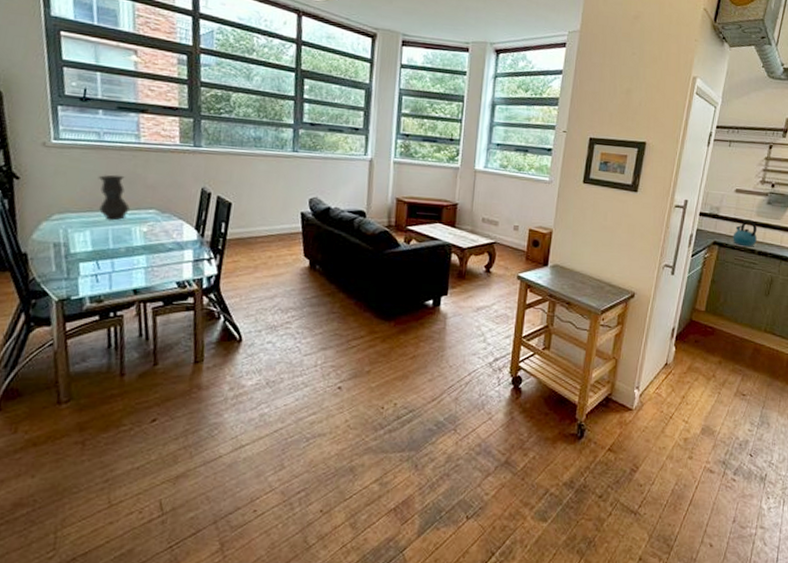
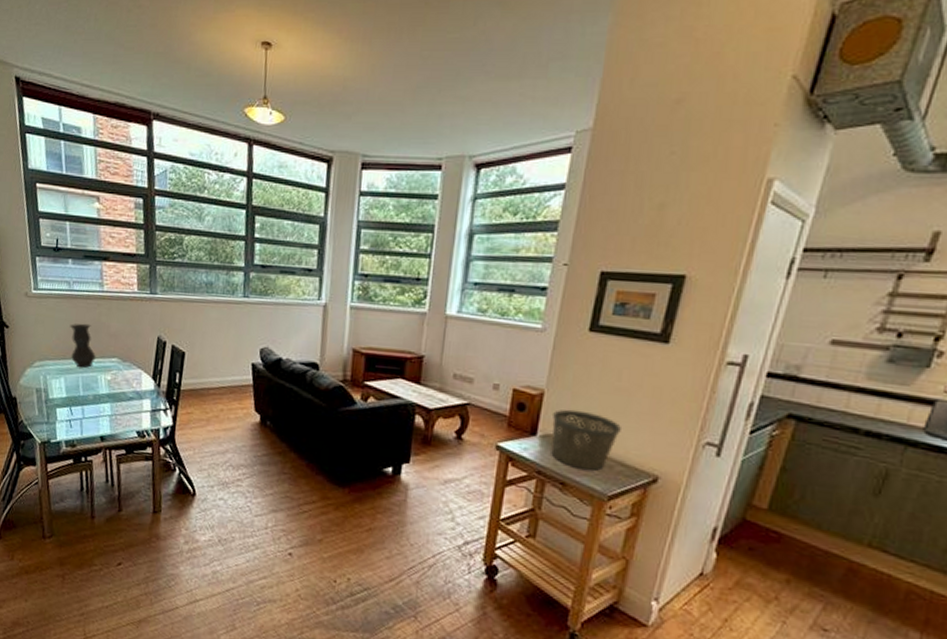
basket: none [559,244,608,292] -> present [551,409,621,471]
kettle: present [733,220,757,247] -> none [821,384,866,424]

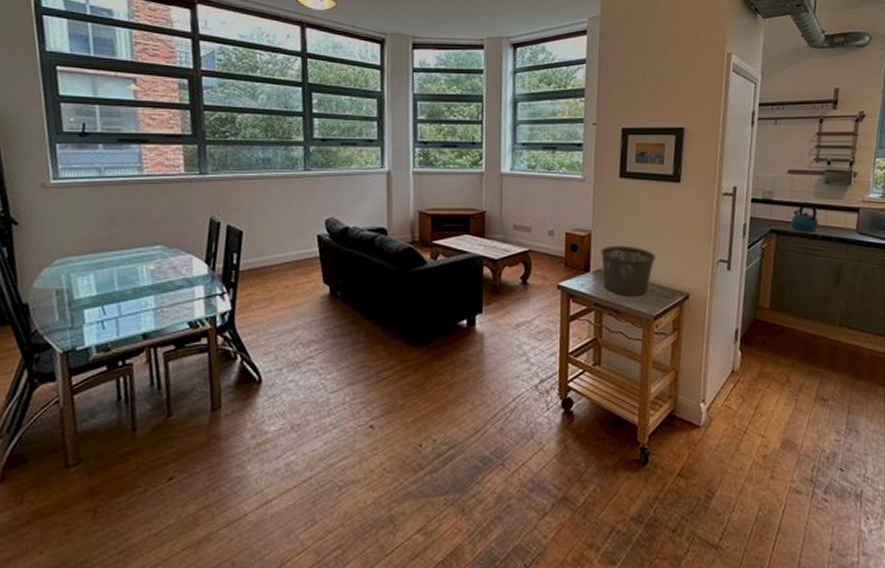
vase: present [69,323,96,368] -> none [100,211,135,259]
kettle: none [821,384,866,424] -> present [791,202,818,232]

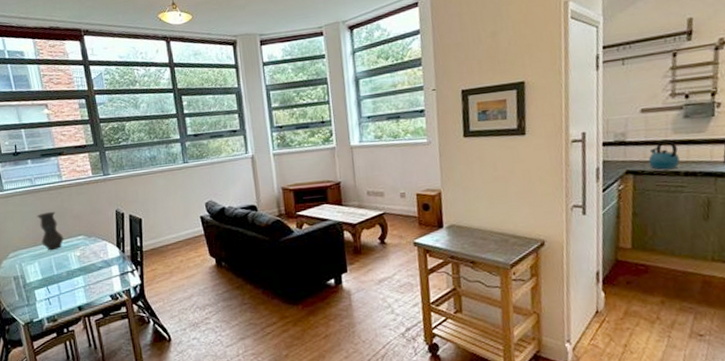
vase: none [100,211,135,259] -> present [36,211,64,250]
basket: present [601,245,655,297] -> none [452,200,507,248]

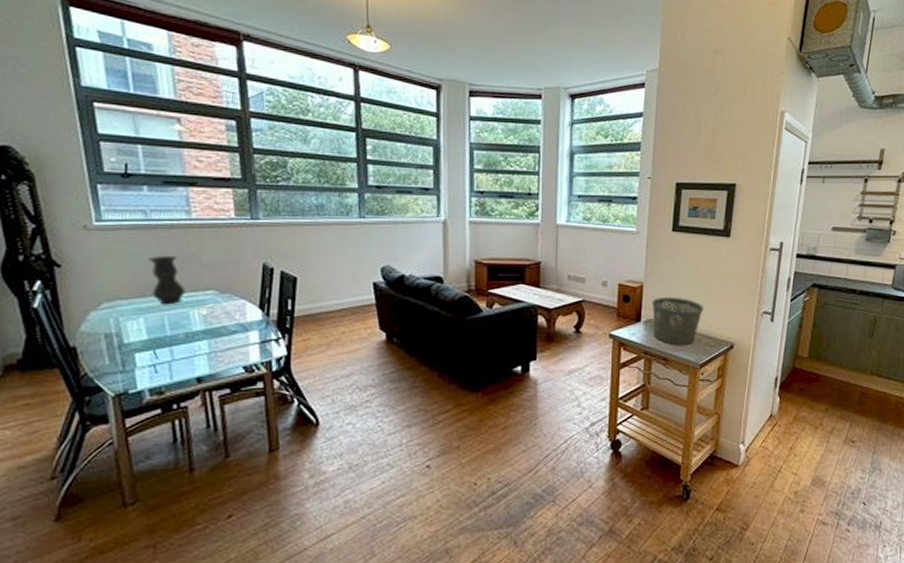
basket: none [452,200,507,248] -> present [652,296,703,346]
kettle: present [648,139,680,170] -> none [832,259,857,287]

